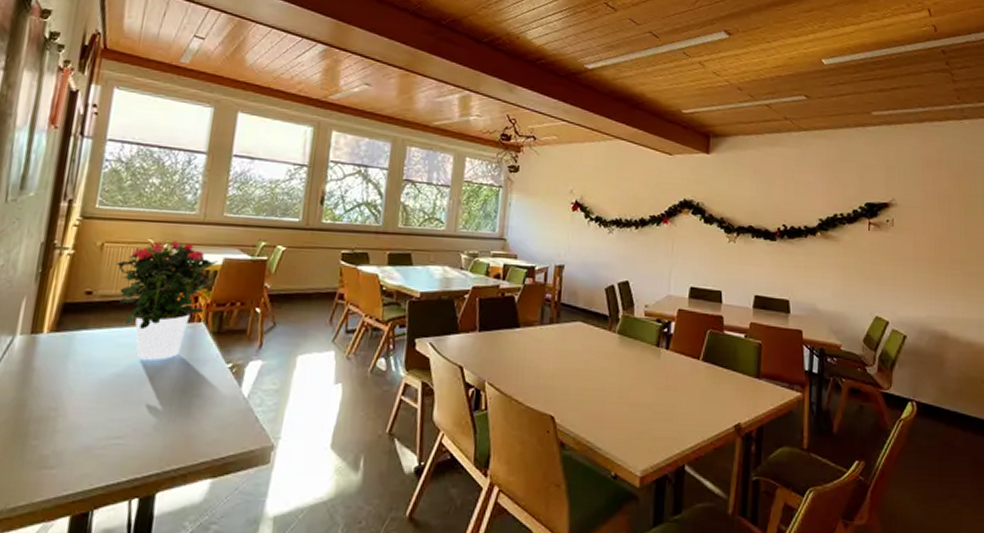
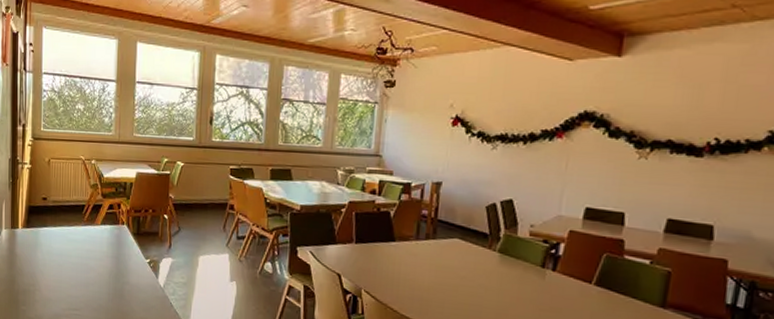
potted flower: present [117,241,218,360] -> none [61,157,132,253]

